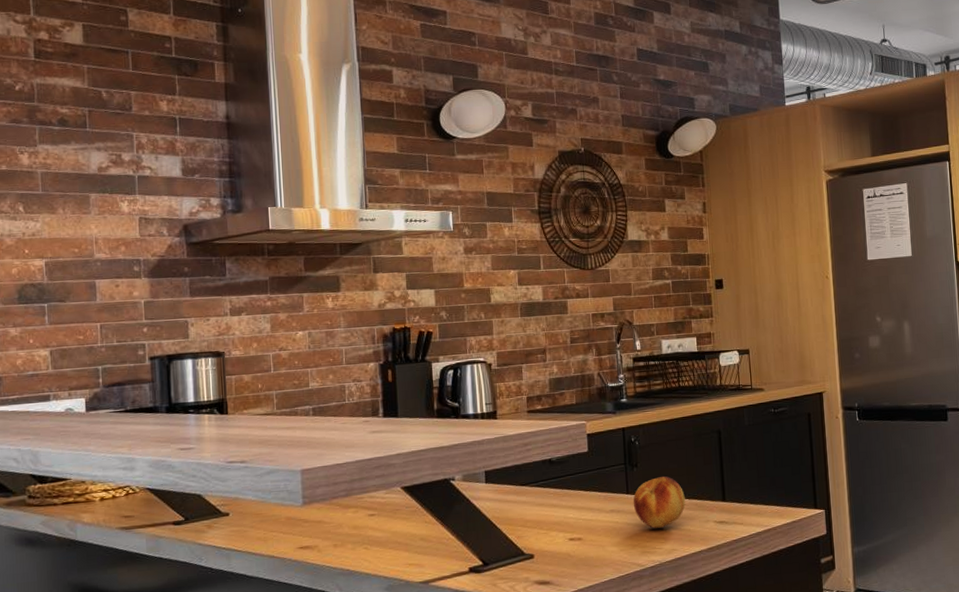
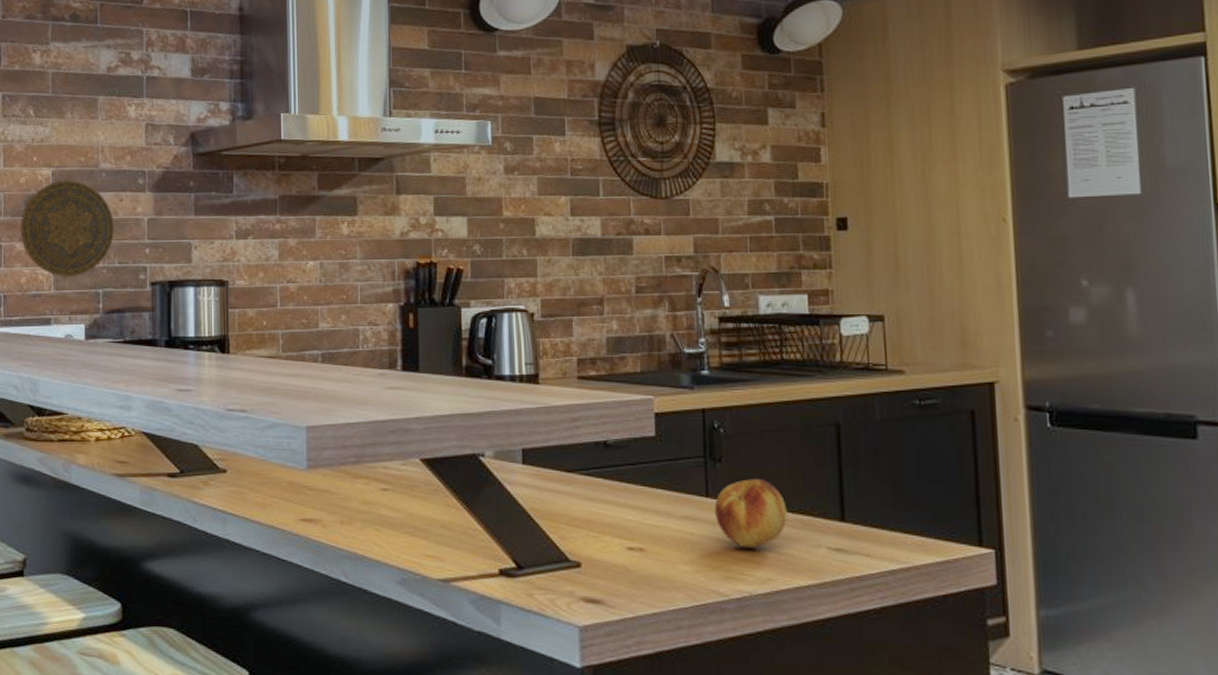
decorative plate: none [13,269,112,357] -> present [20,179,115,277]

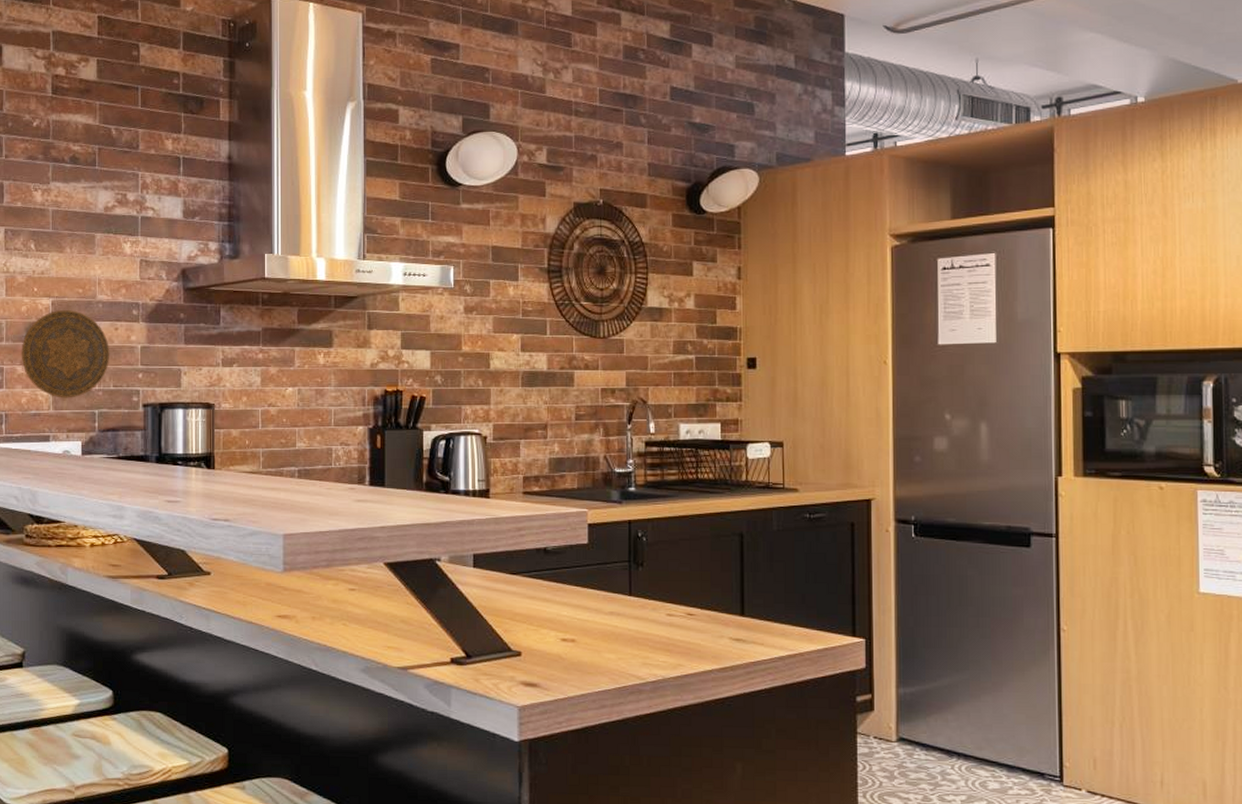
fruit: present [714,479,787,549] -> none [636,580,697,639]

